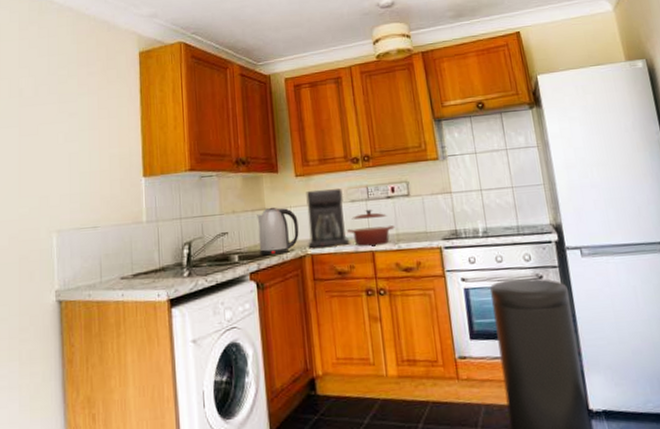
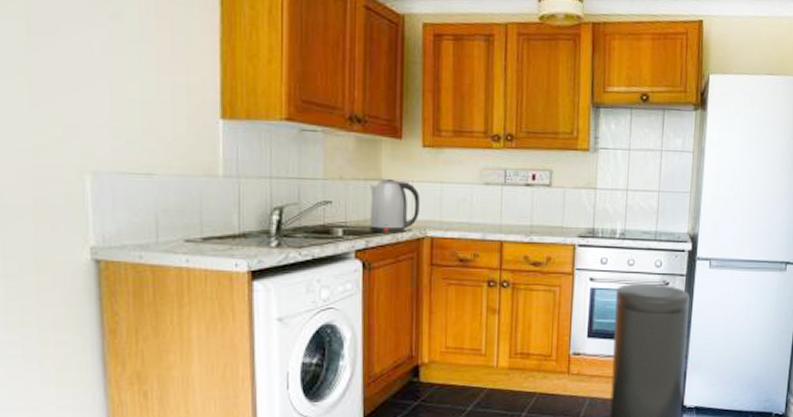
coffee maker: present [306,188,350,249] -> none [428,165,478,232]
saucepan: present [346,210,395,247] -> none [475,196,530,236]

